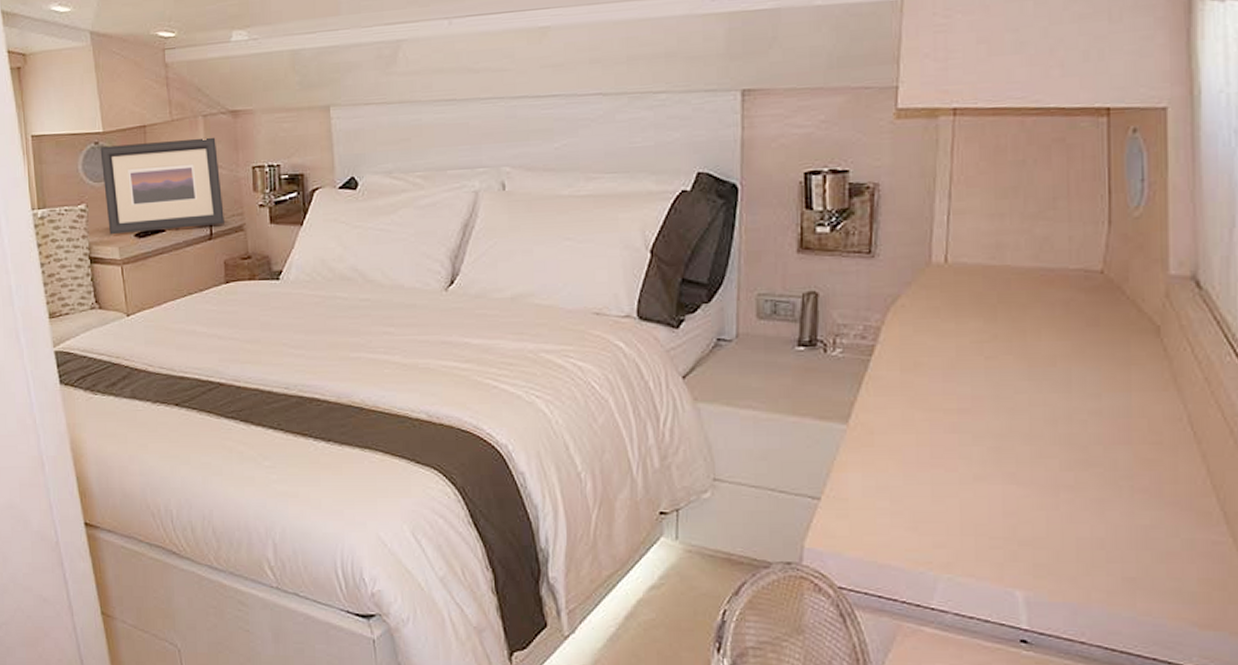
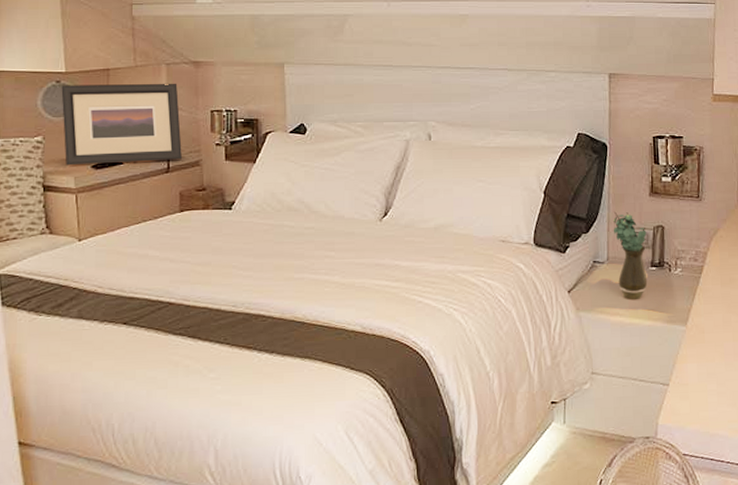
vase: none [746,274,793,390] -> present [613,211,648,301]

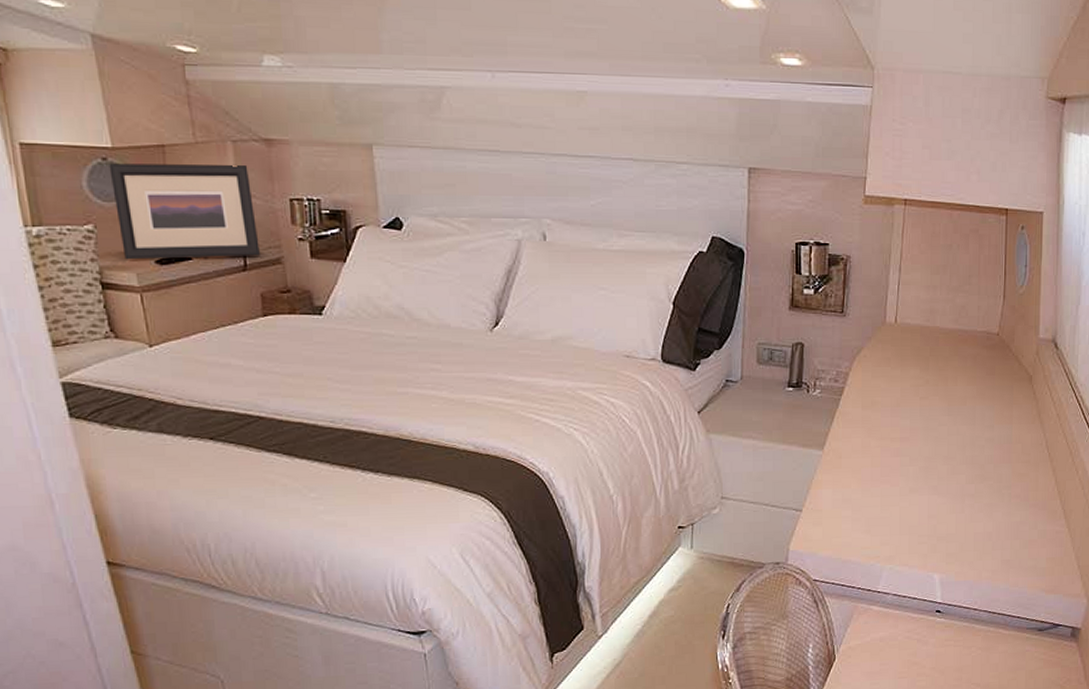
vase: present [613,211,648,301] -> none [749,326,785,423]

